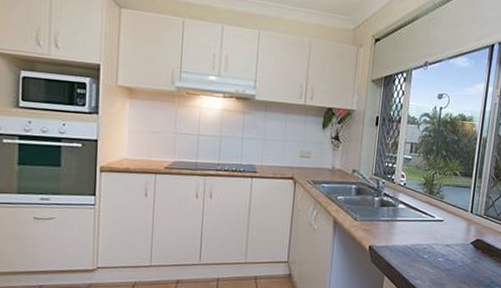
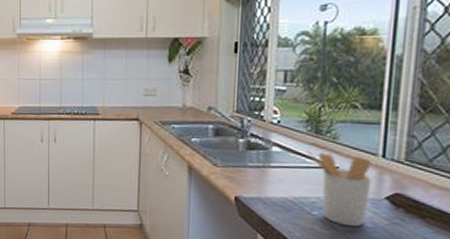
utensil holder: none [422,207,464,266] -> present [306,150,372,227]

